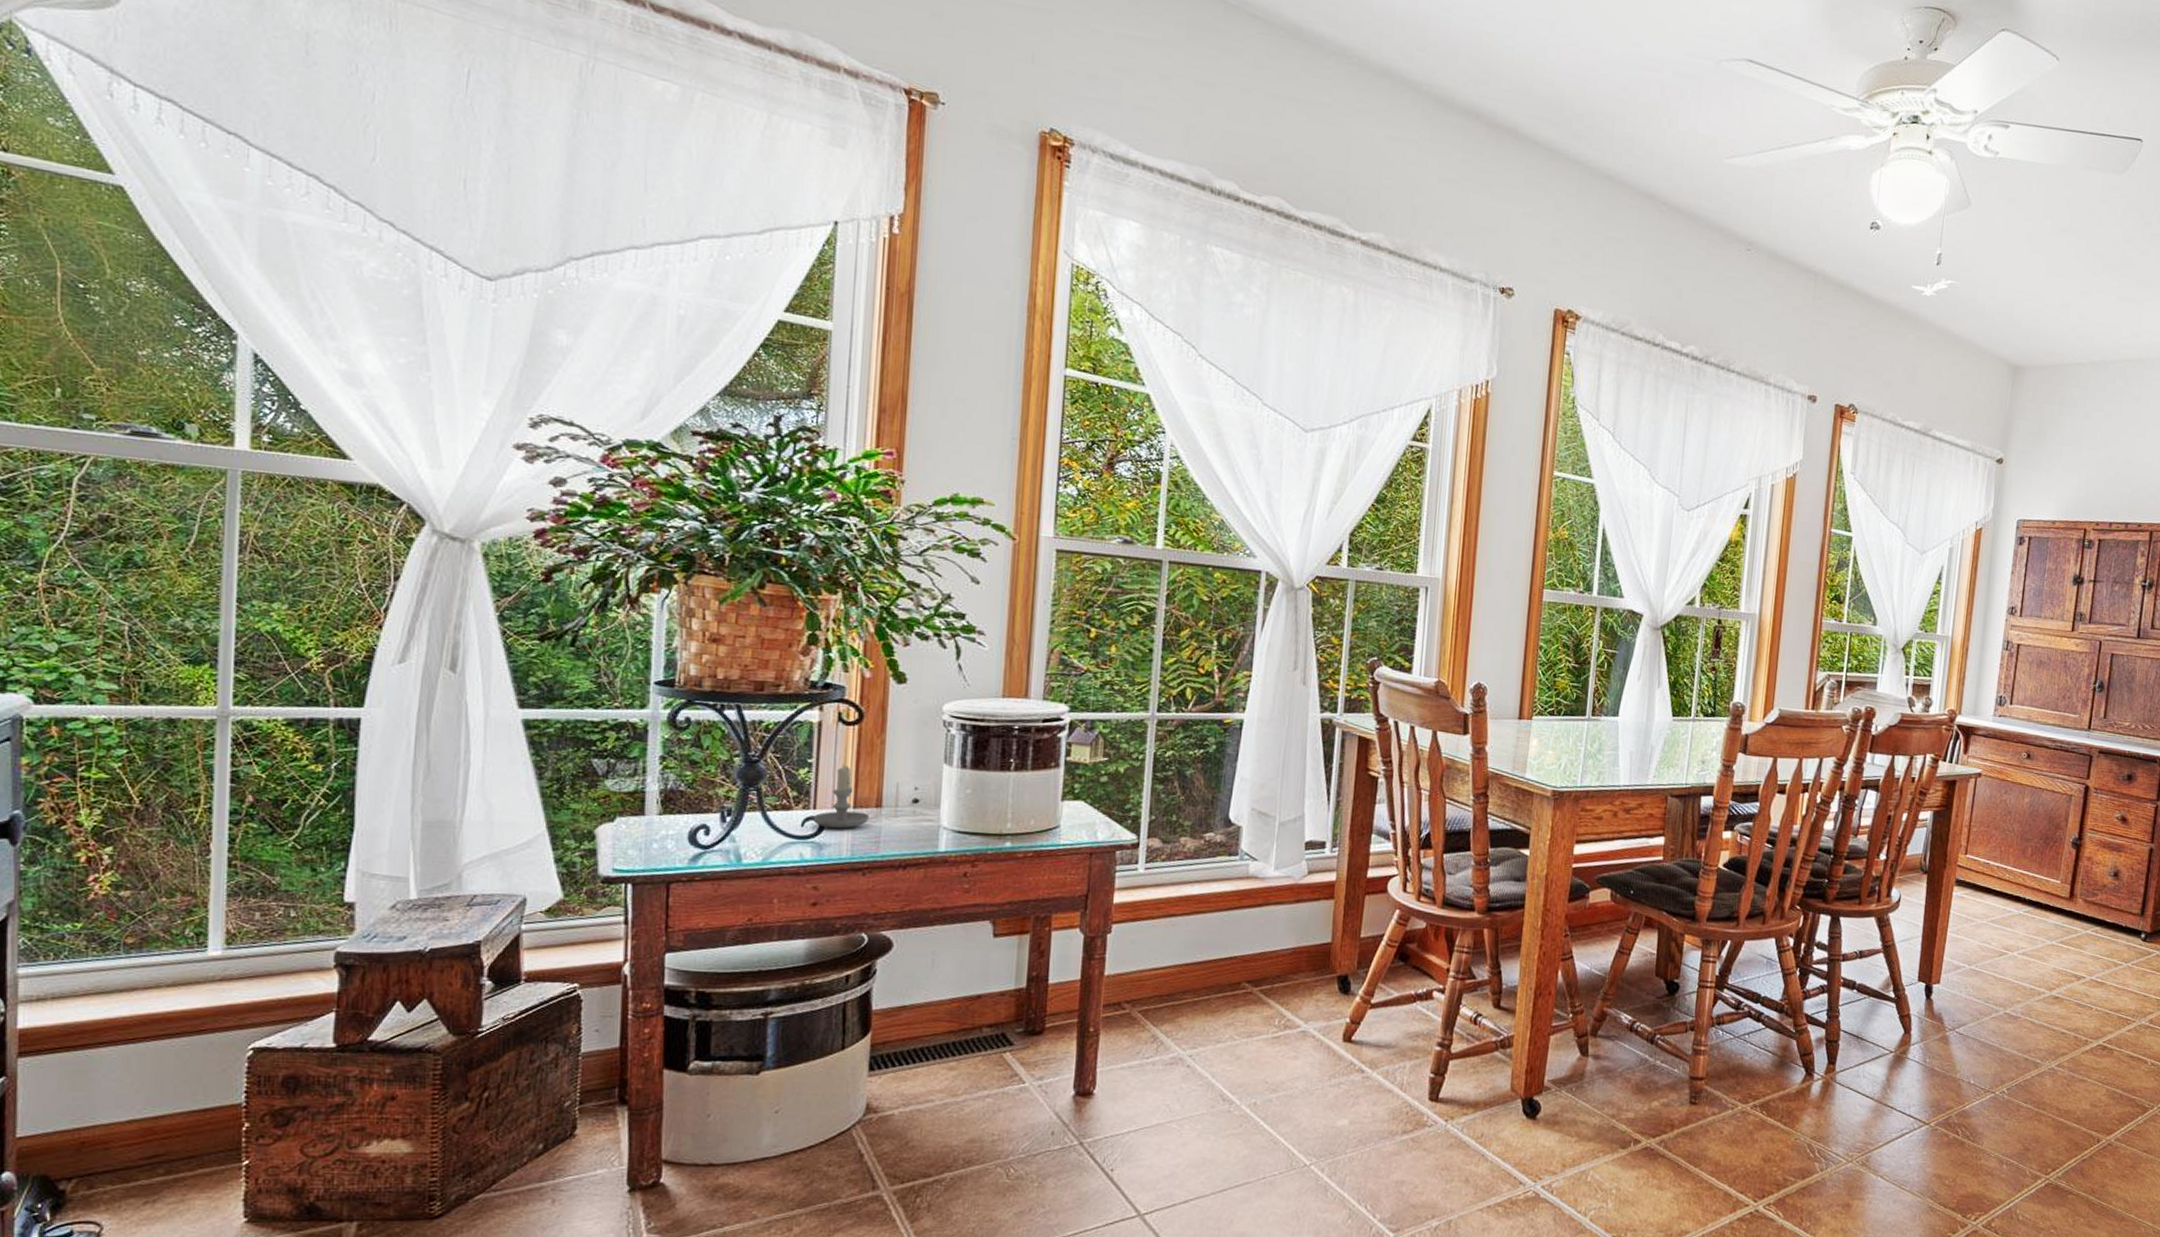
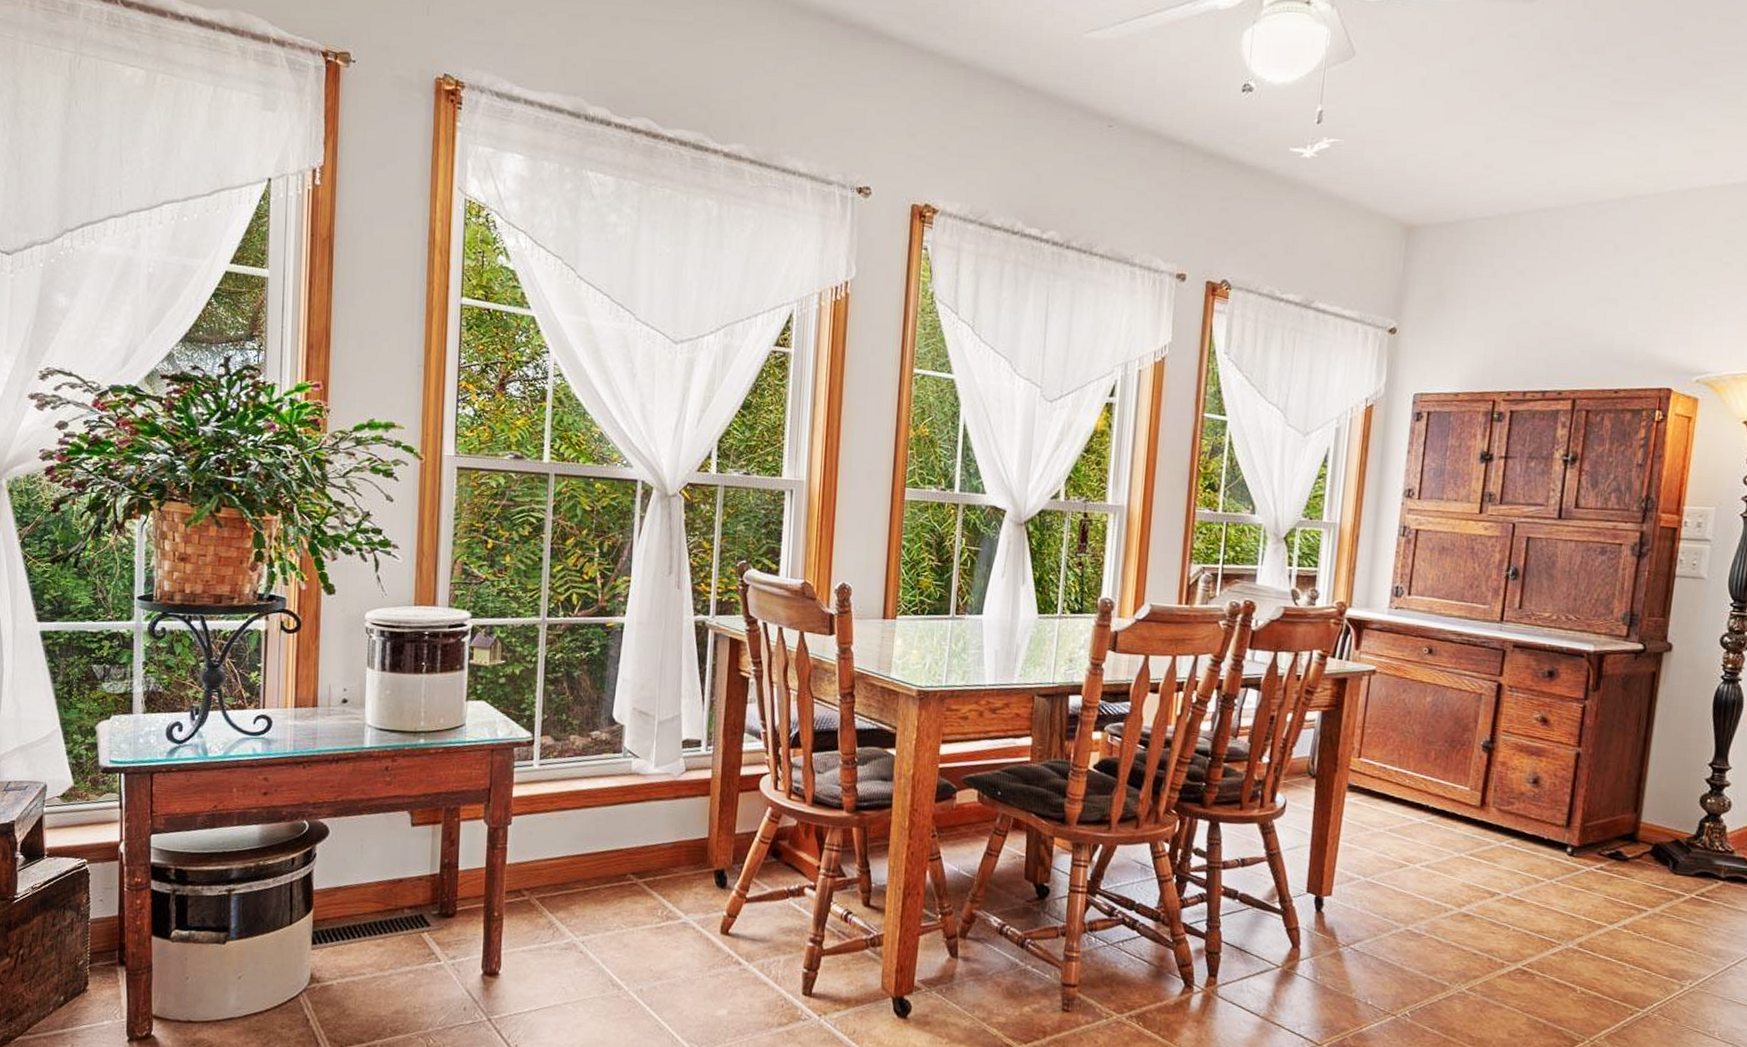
candle: present [813,764,869,829] -> none [263,668,307,726]

